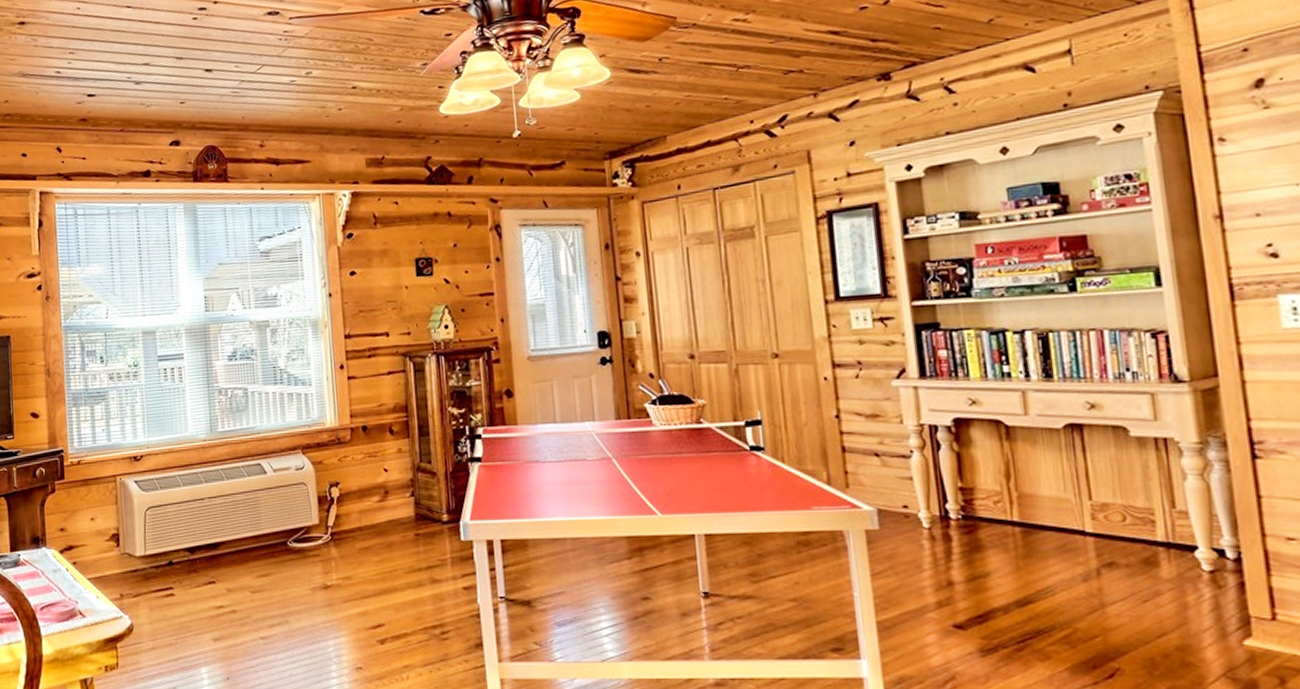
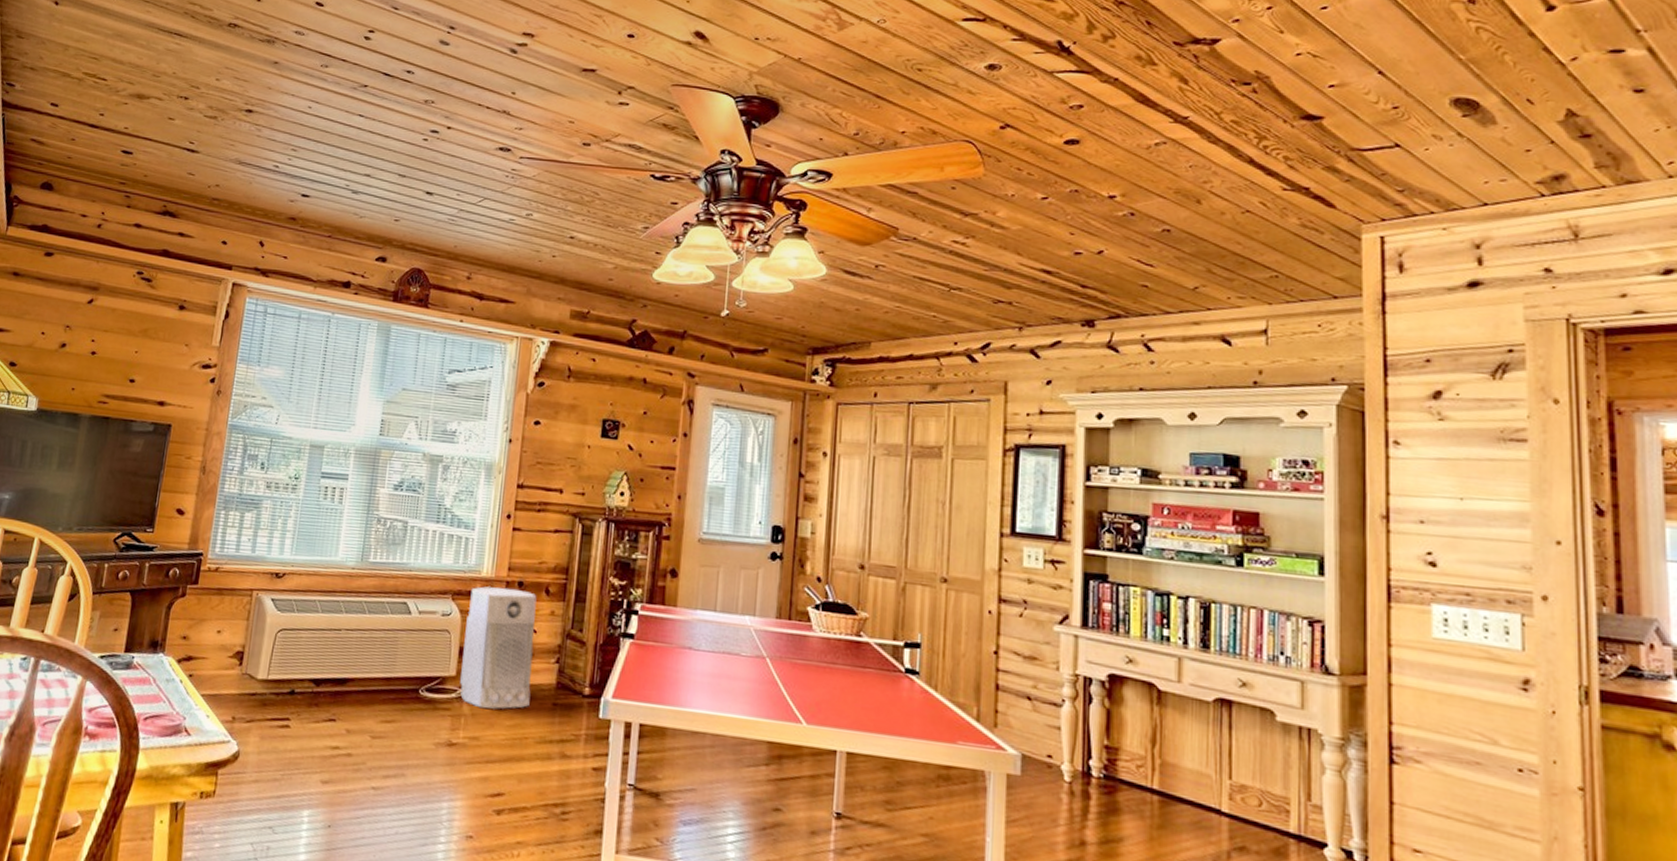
air purifier: none [319,433,393,550] -> present [460,586,537,709]

